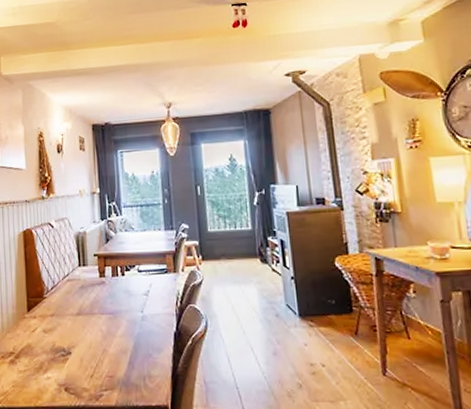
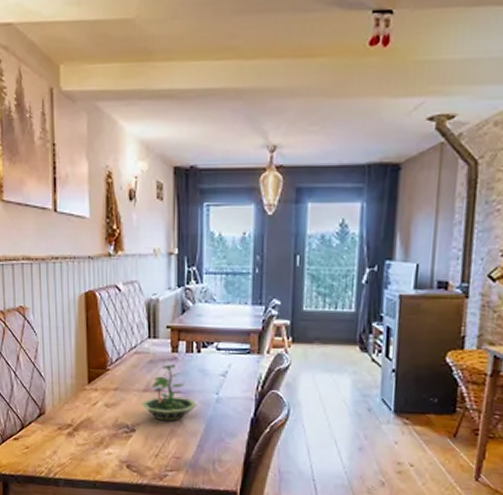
terrarium: none [75,287,126,342] -> present [141,363,198,422]

